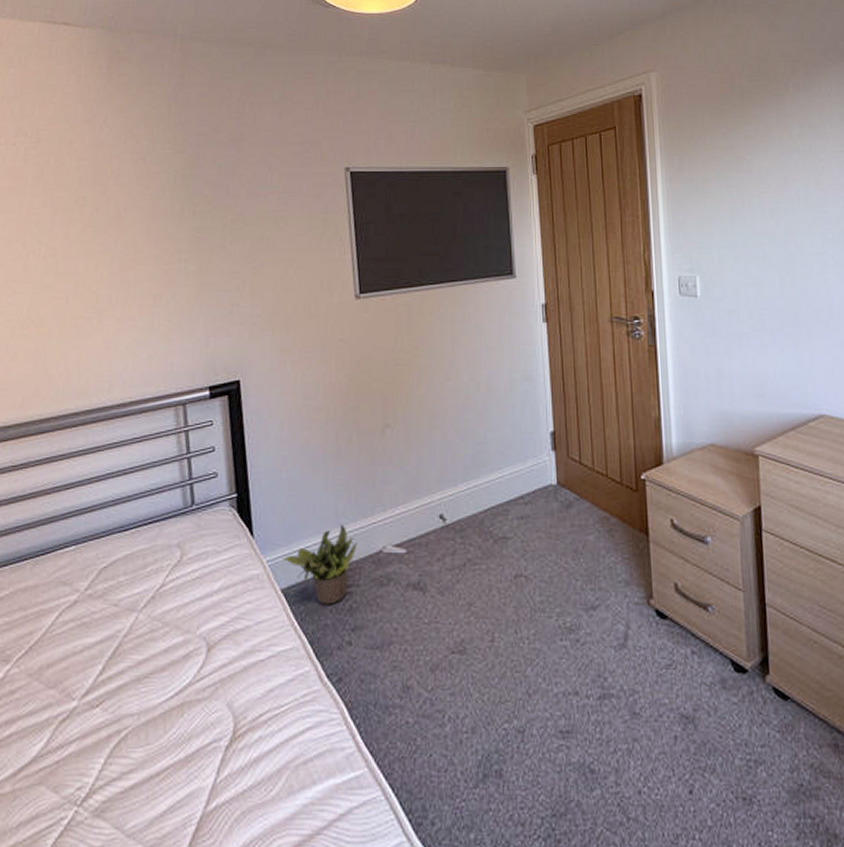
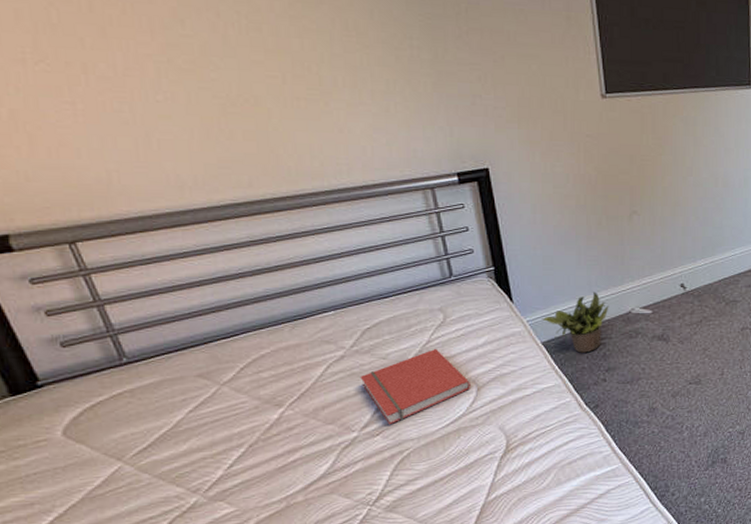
book: none [89,594,201,694] -> present [360,348,470,425]

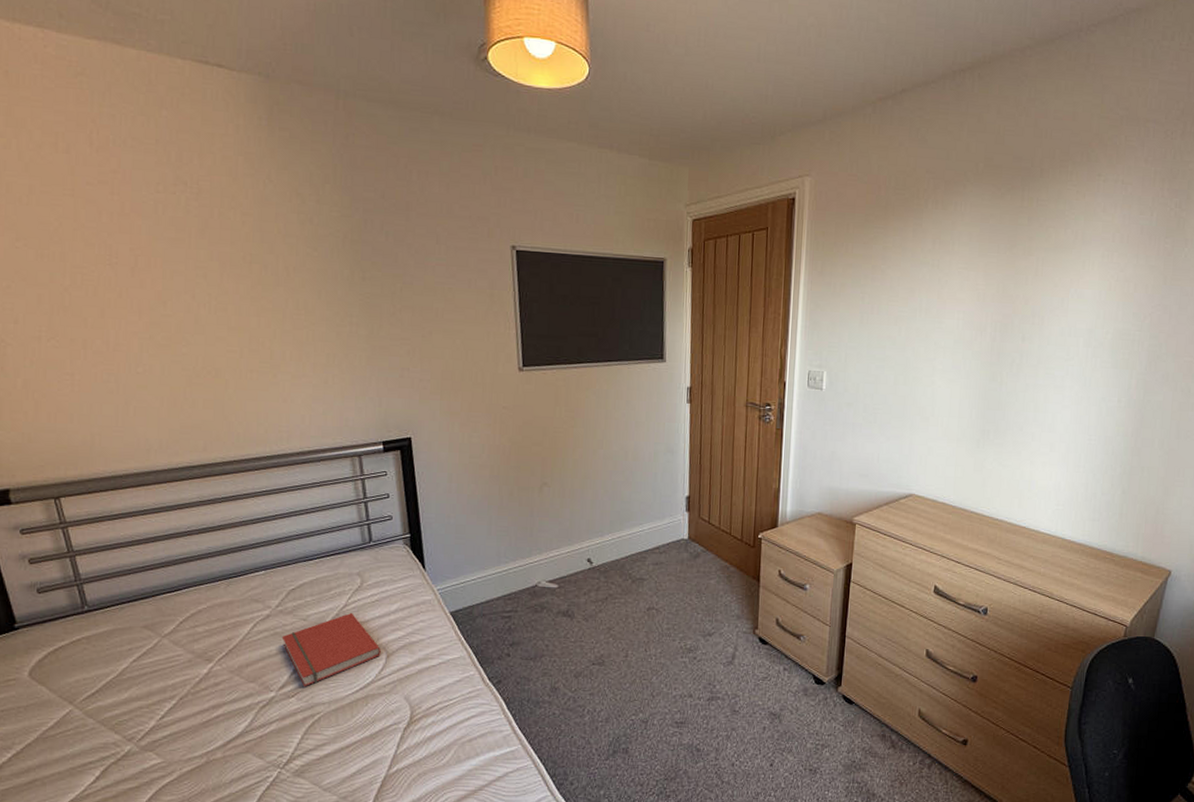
potted plant: present [542,292,609,353] -> none [451,563,517,625]

